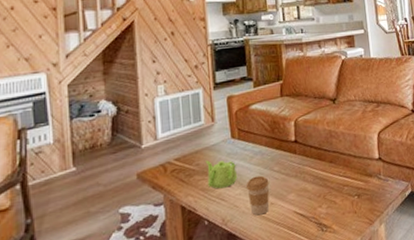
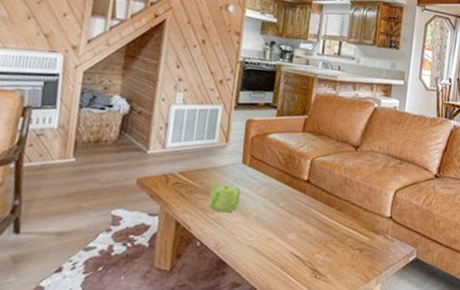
coffee cup: present [246,175,270,215] -> none [246,207,272,248]

